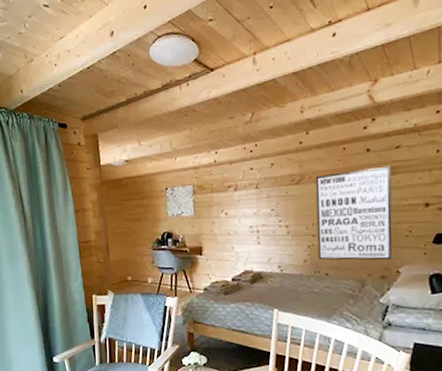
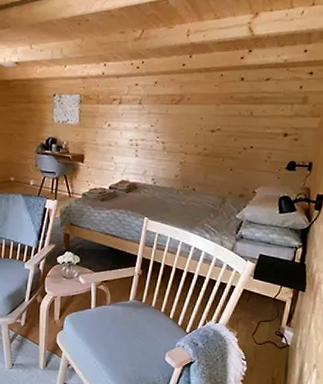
wall art: present [315,165,393,260] -> none [188,95,260,181]

